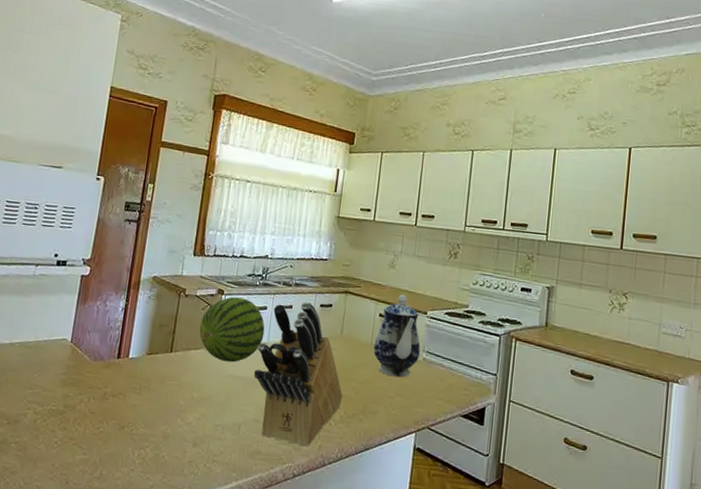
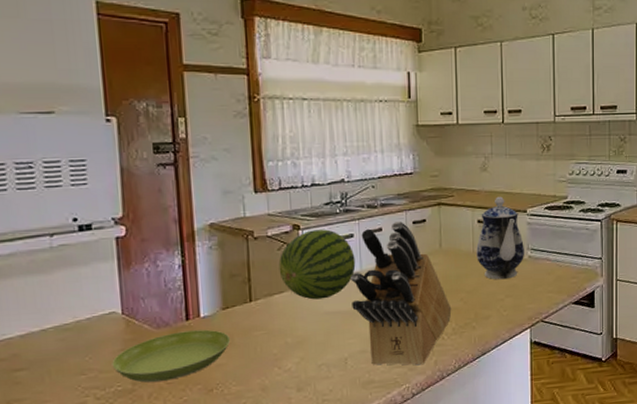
saucer: none [53,367,149,410] -> present [112,329,231,383]

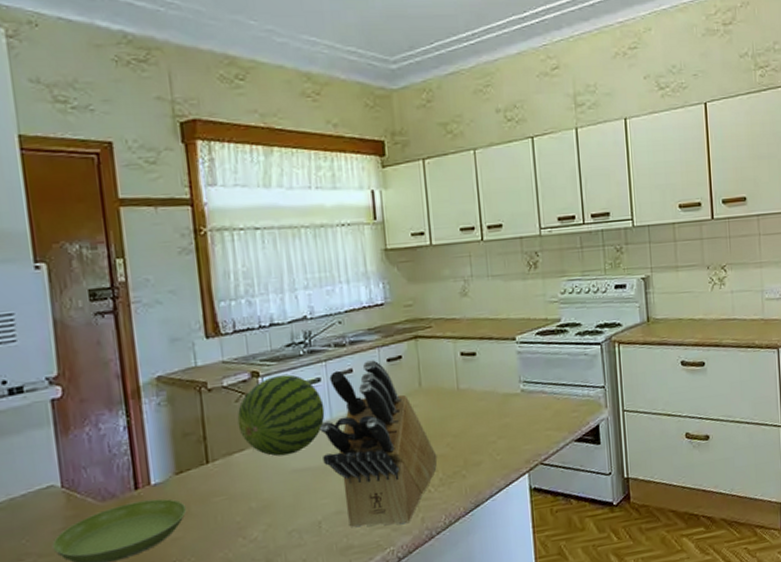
teapot: present [476,196,524,280] -> none [461,323,516,420]

